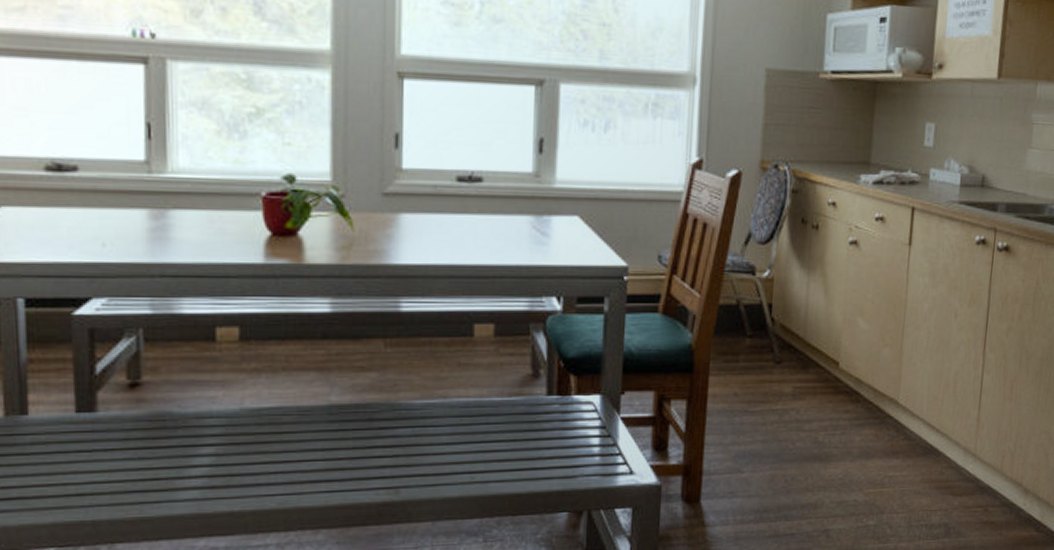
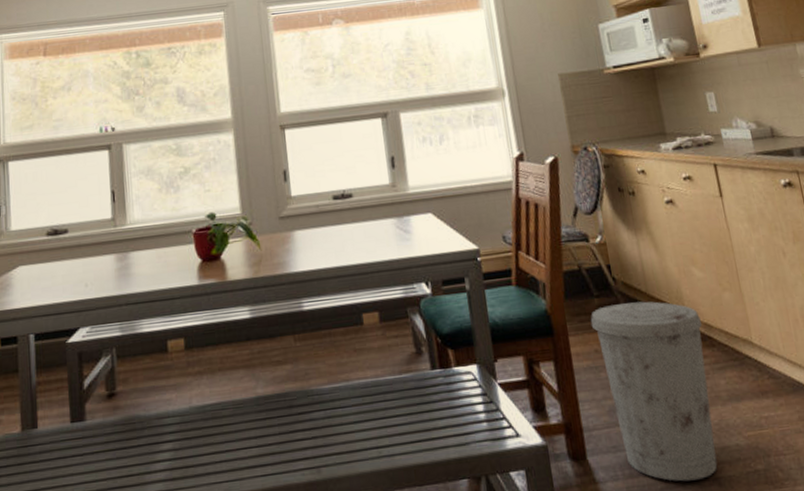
trash can: none [736,347,853,531] -> present [590,301,718,482]

